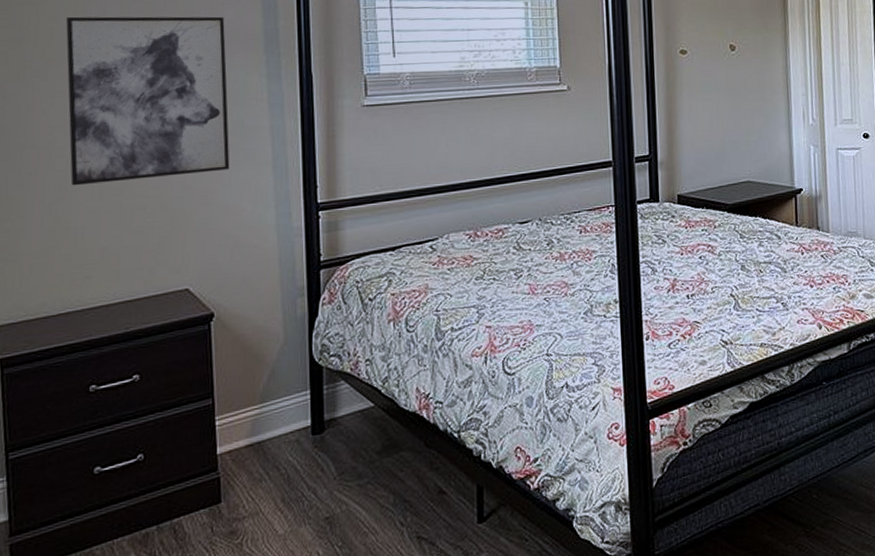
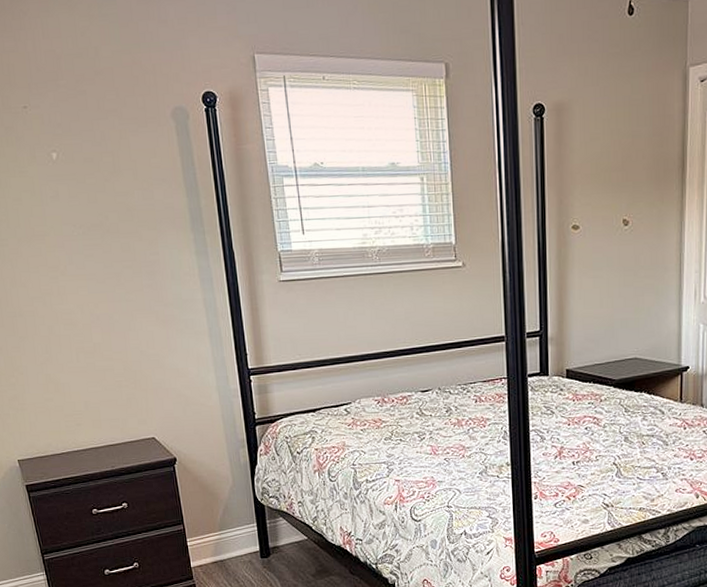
wall art: present [65,16,230,186] -> none [27,196,175,349]

